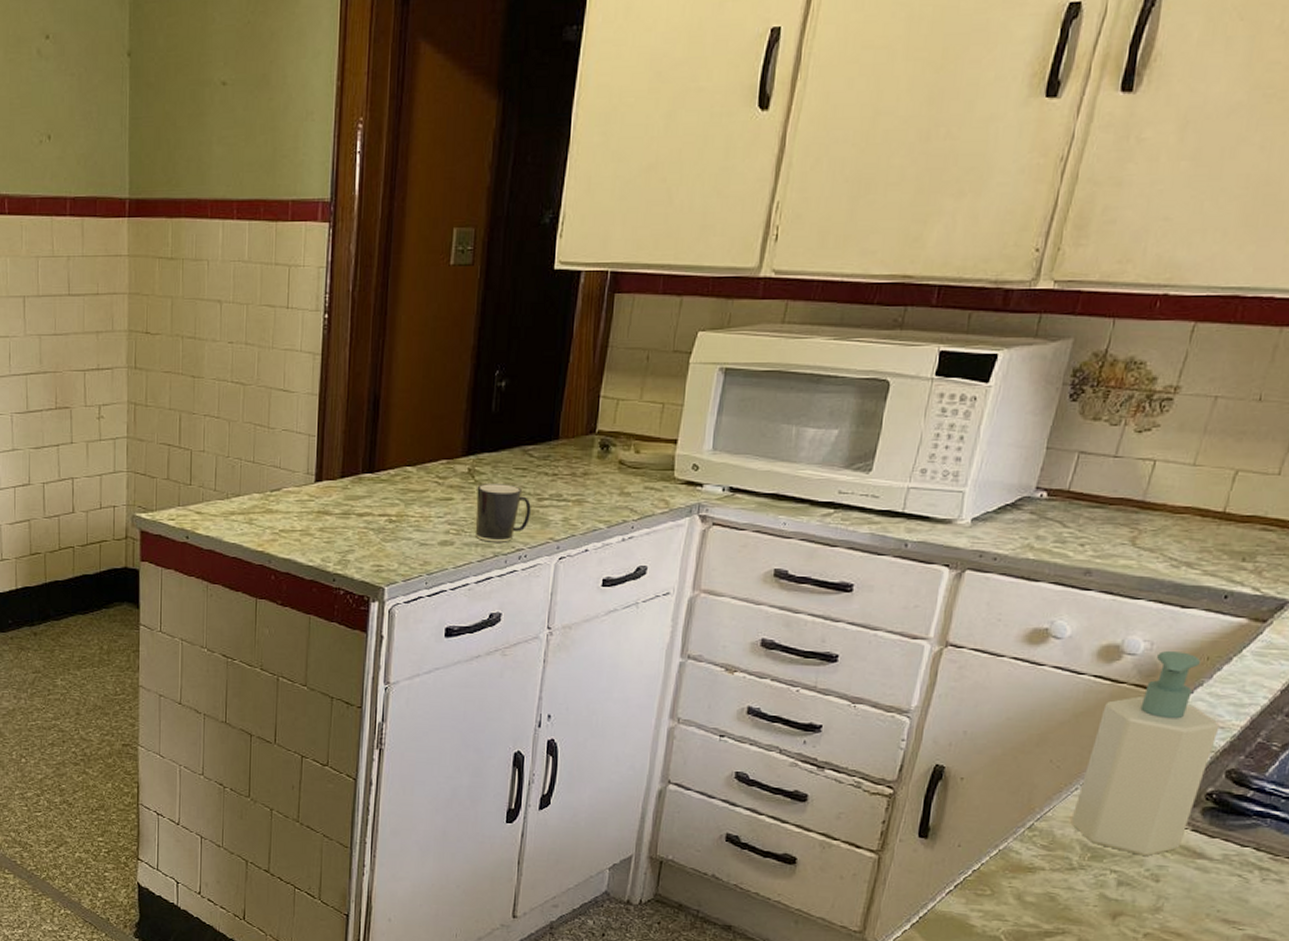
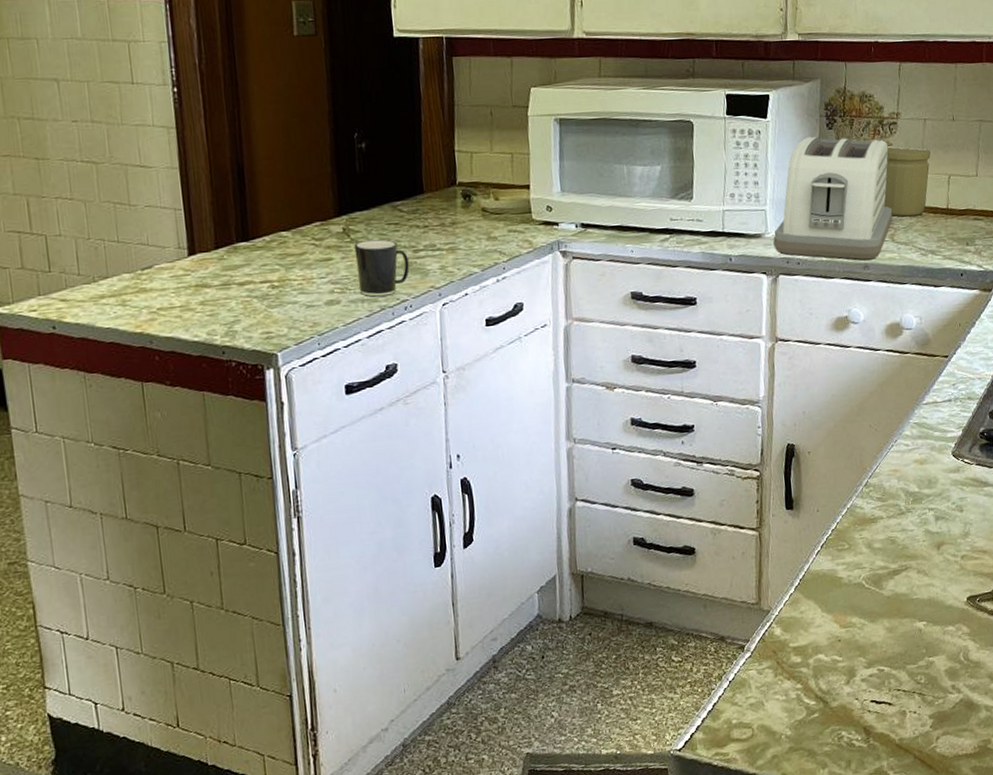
toaster: none [966,408,1154,565] -> present [773,136,893,261]
soap bottle: present [1070,651,1220,856] -> none [893,322,978,492]
jar: none [1130,428,1215,517] -> present [884,145,931,217]

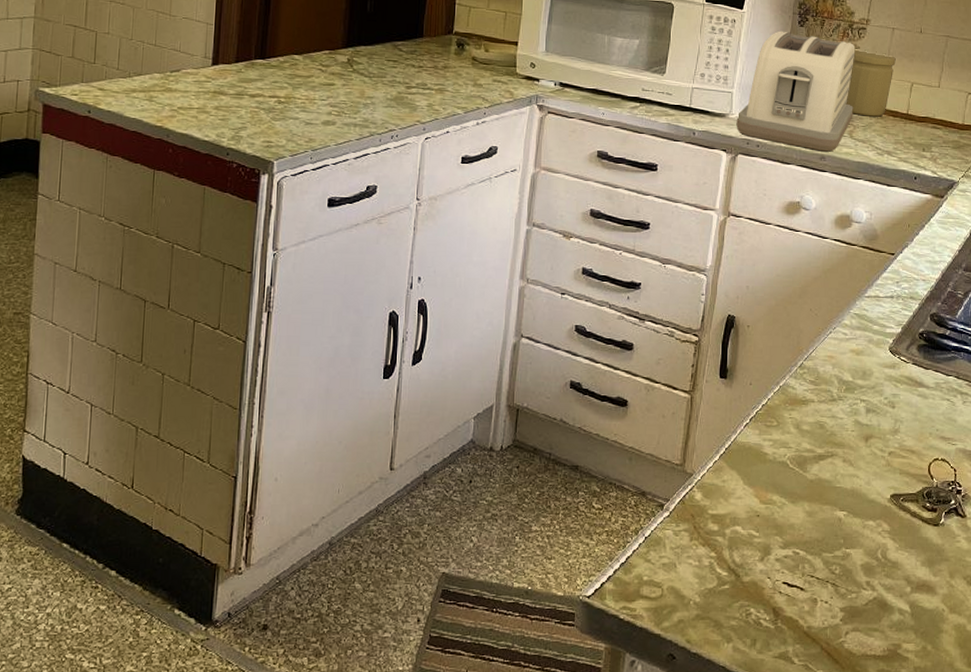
mug: present [354,239,410,298] -> none [353,72,401,125]

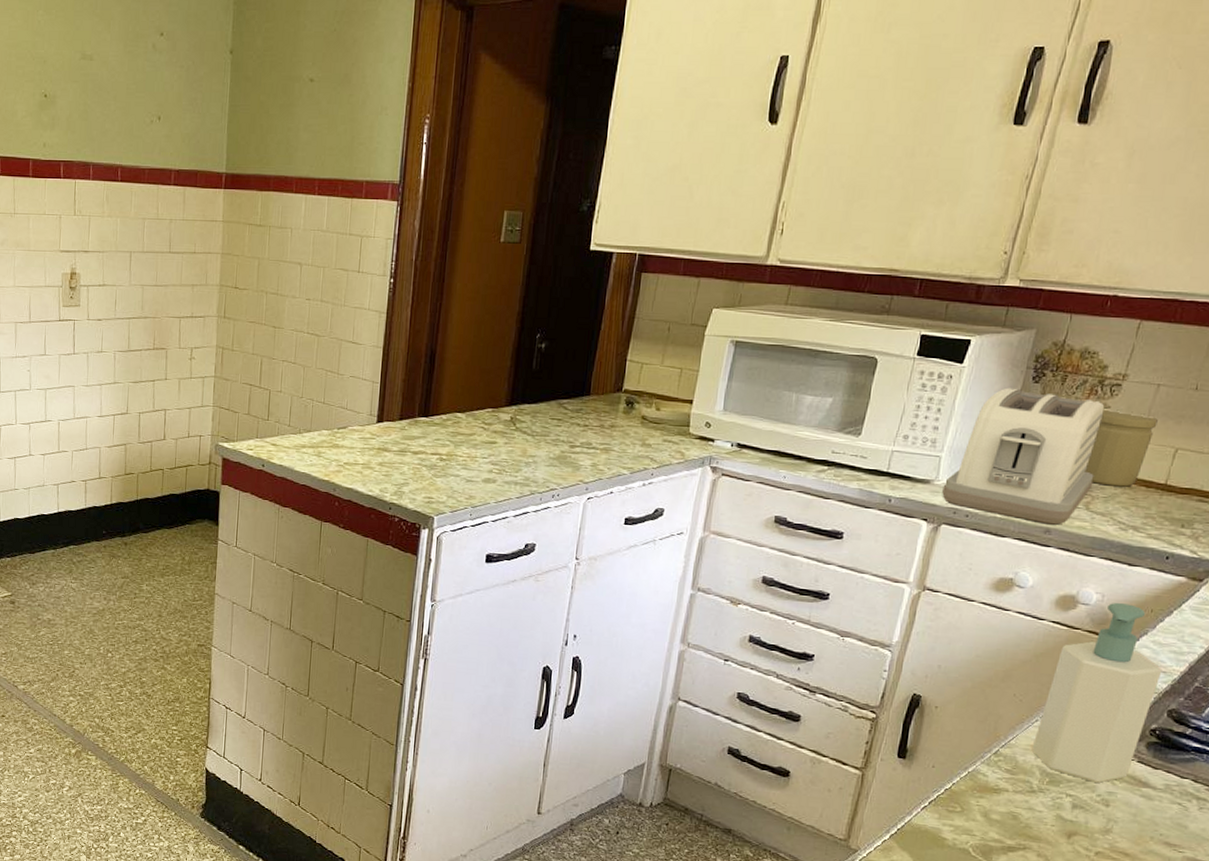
soap bottle: none [829,220,922,386] -> present [1031,603,1162,783]

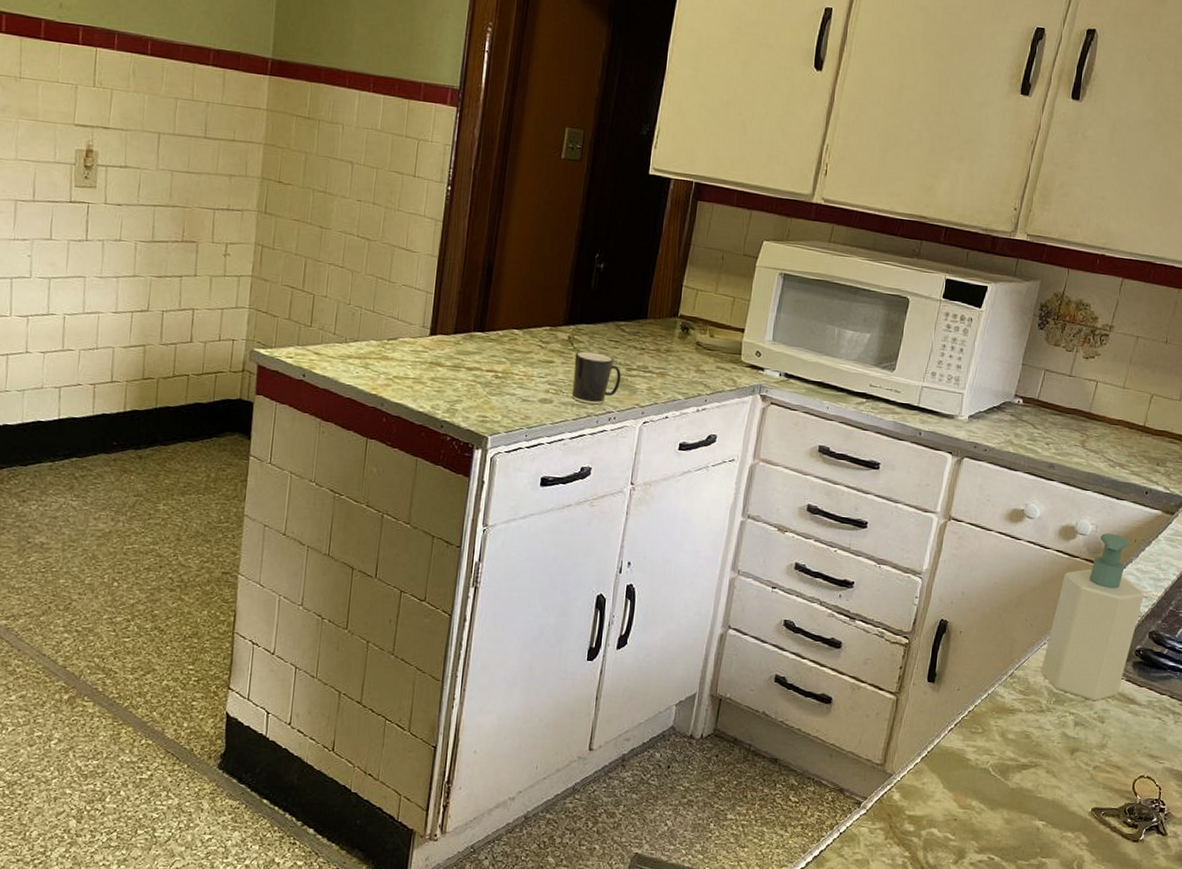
mug: none [515,431,564,484] -> present [571,351,621,406]
toaster: present [942,387,1105,525] -> none [964,332,1096,461]
jar: present [1084,409,1158,487] -> none [1080,357,1137,428]

